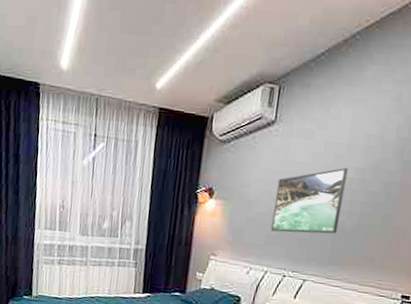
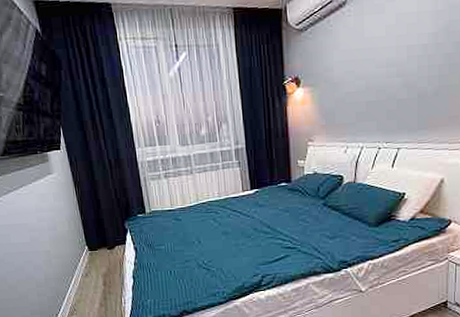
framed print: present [270,167,348,234] -> none [358,34,421,108]

